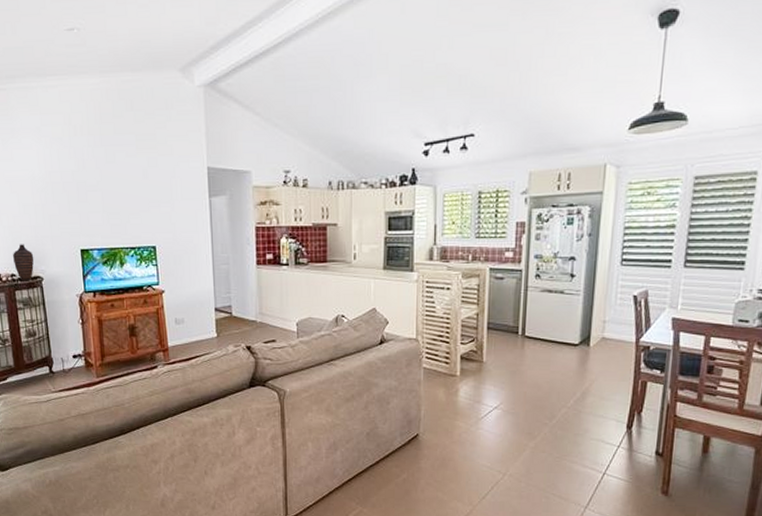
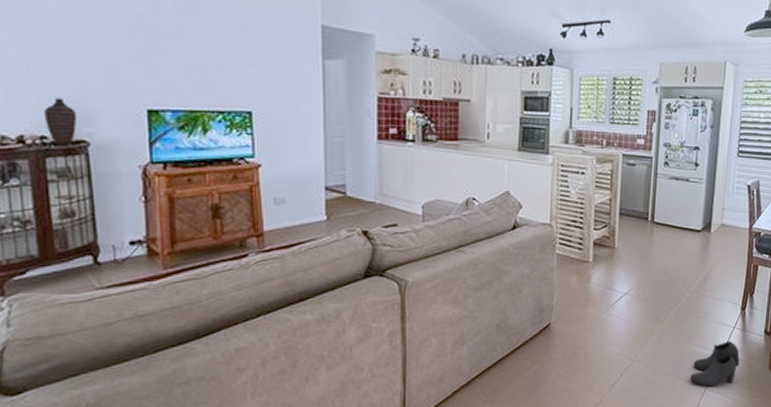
shoe: none [567,460,626,507] -> present [689,340,740,387]

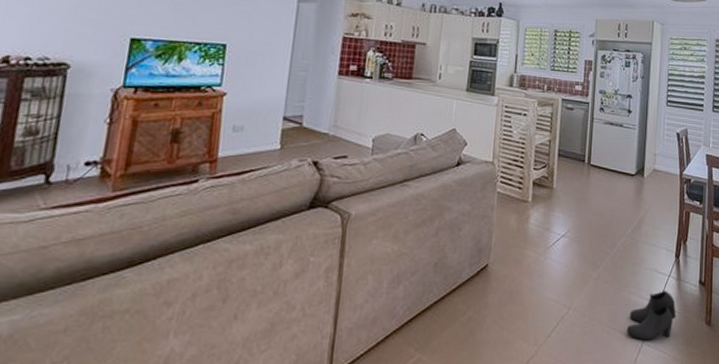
decorative vase: present [43,98,78,145] -> none [33,24,65,67]

